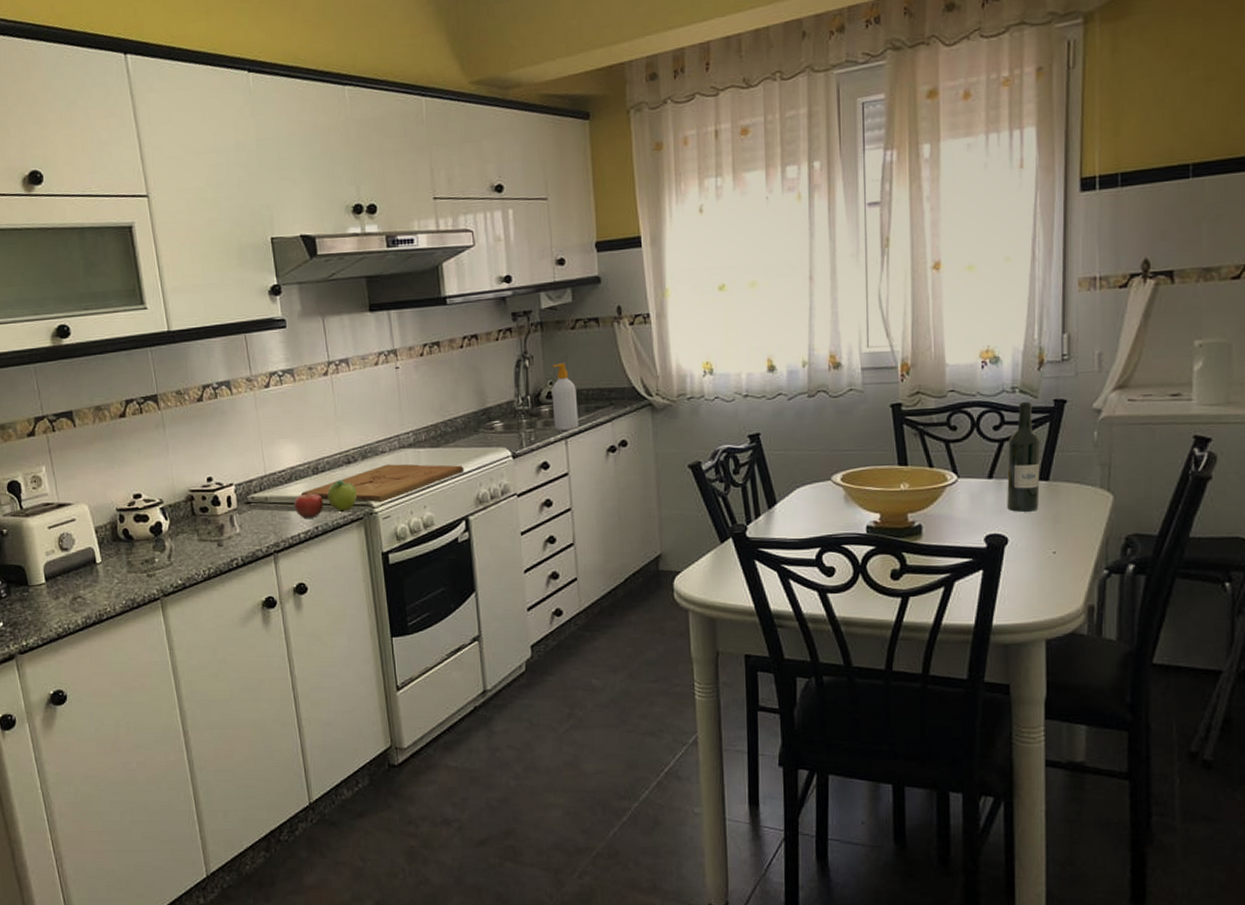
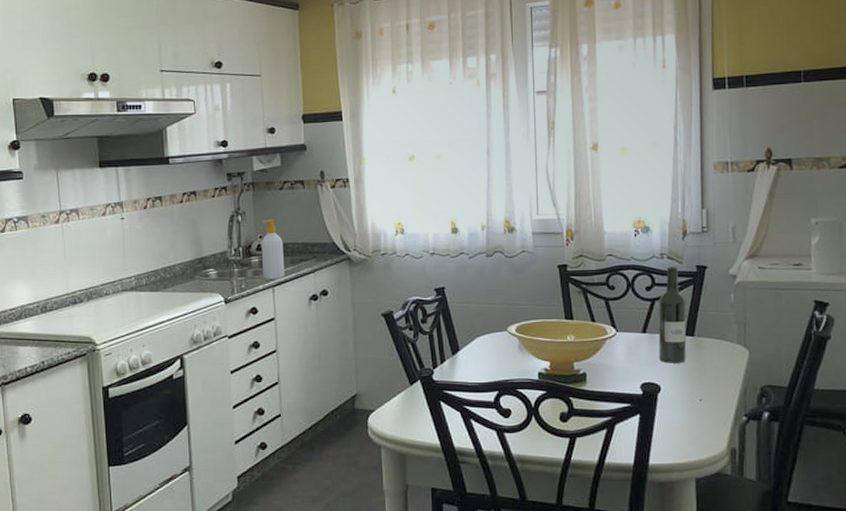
fruit: present [293,490,323,518] -> none [22,328,50,353]
cutting board: present [300,464,464,503] -> none [29,305,181,341]
fruit: present [327,480,358,512] -> none [54,318,82,348]

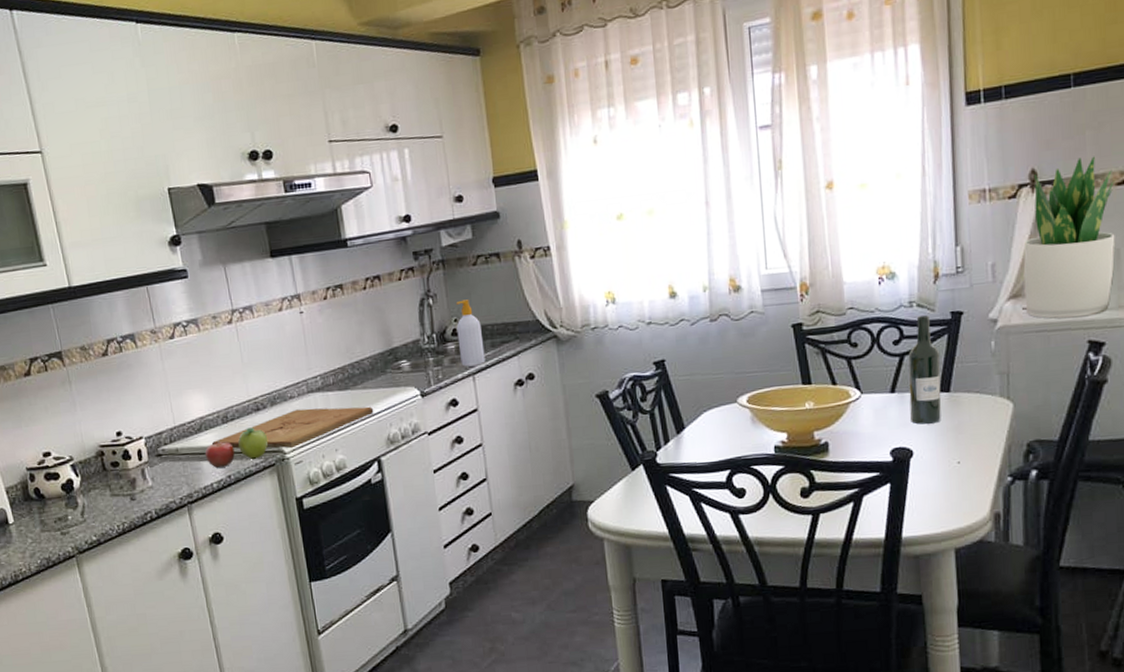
fruit: none [22,328,50,353] -> present [204,440,235,468]
cutting board: none [29,305,181,341] -> present [211,406,374,449]
fruit: none [54,318,82,348] -> present [238,427,269,459]
planter: none [759,142,838,280] -> present [1023,156,1115,319]

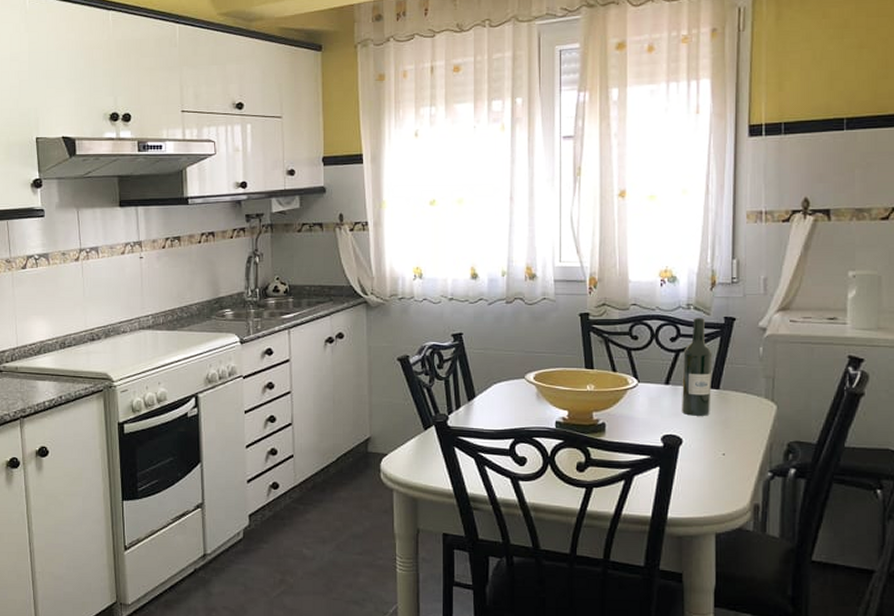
fruit: present [204,440,235,468] -> none [41,363,68,388]
cutting board: present [211,406,374,449] -> none [48,343,197,378]
fruit: present [238,427,269,459] -> none [72,355,99,383]
soap bottle: present [455,299,486,367] -> none [278,261,301,321]
planter: present [1023,156,1115,319] -> none [792,192,879,334]

